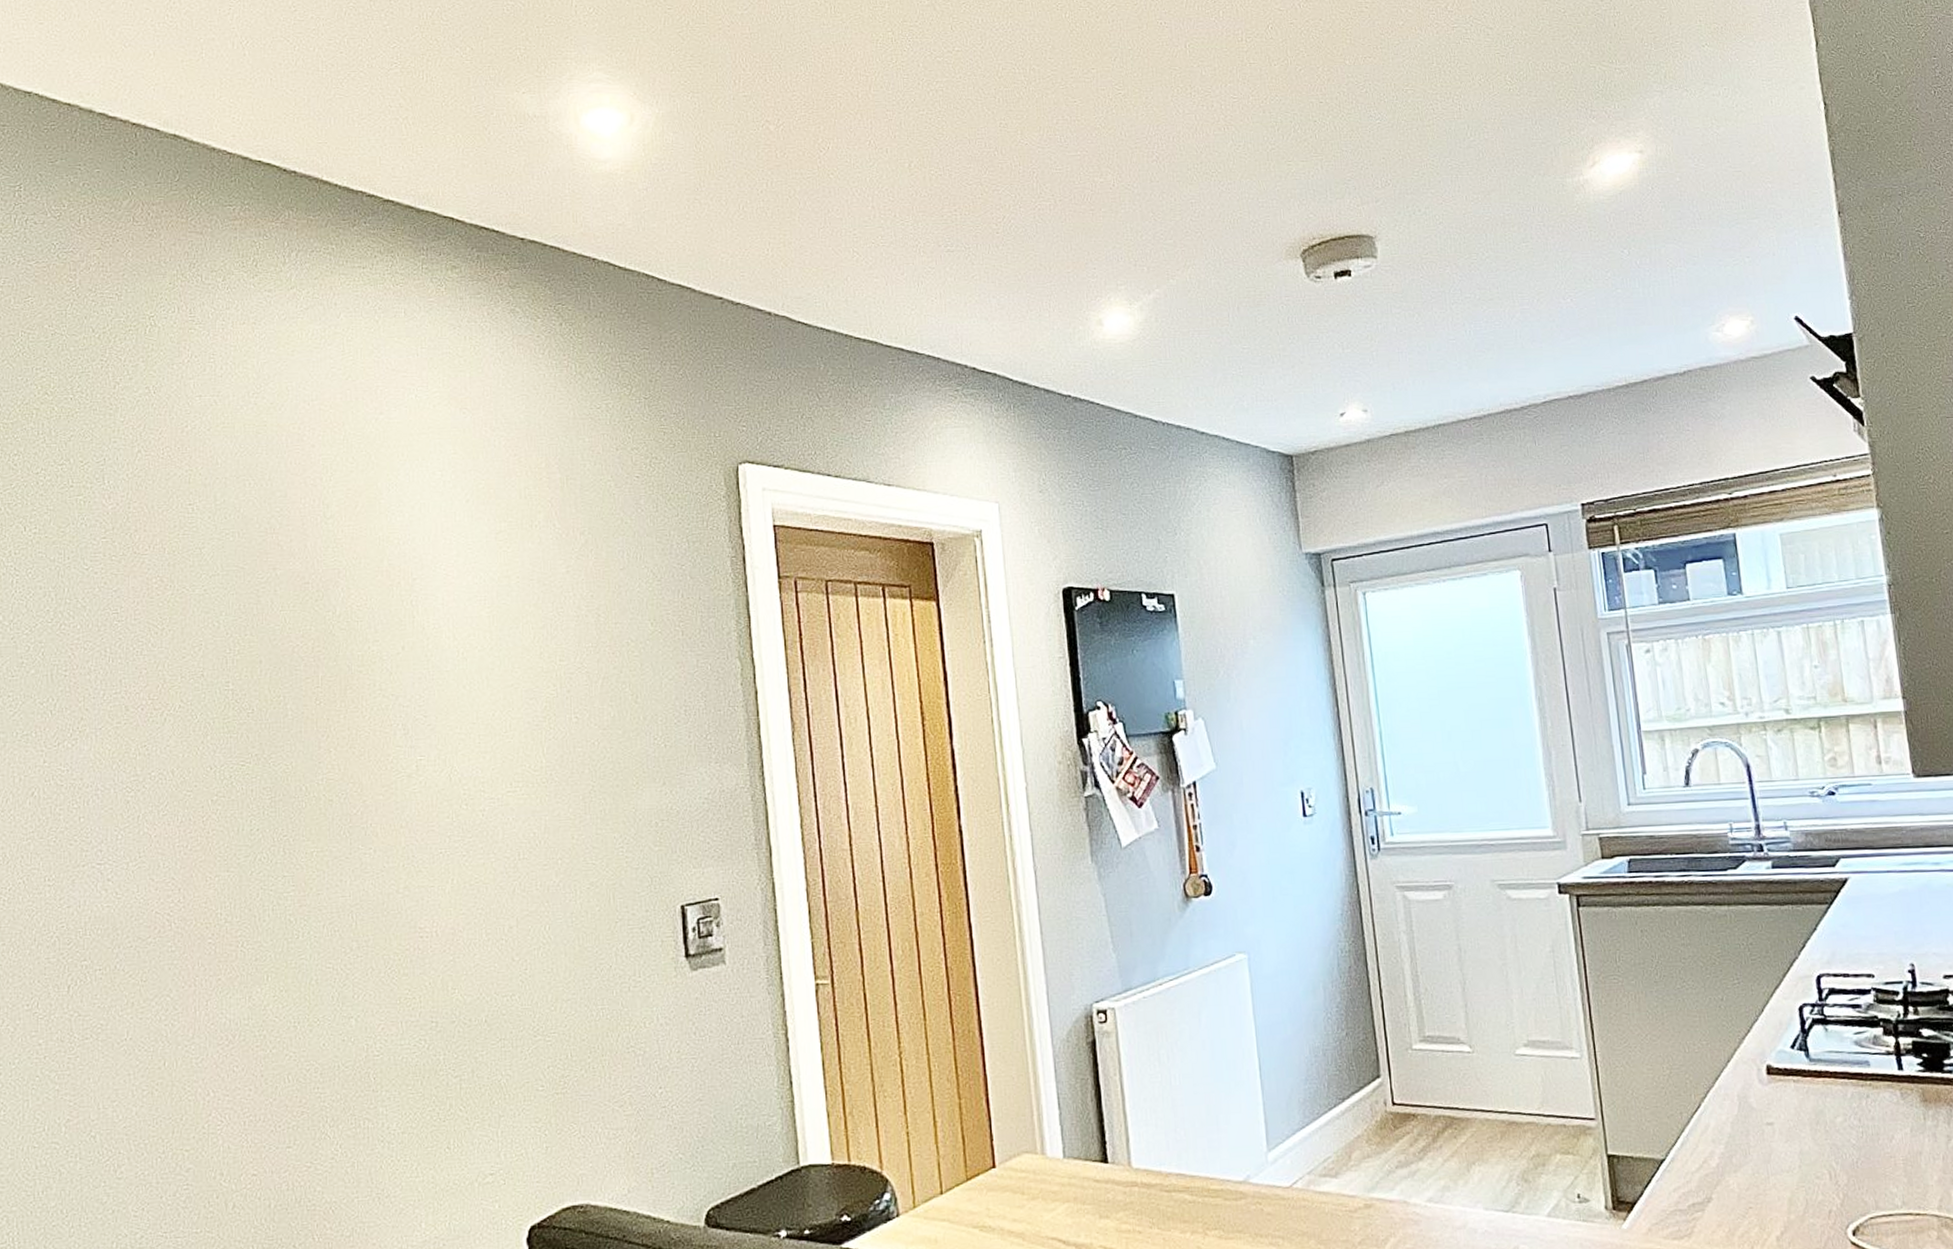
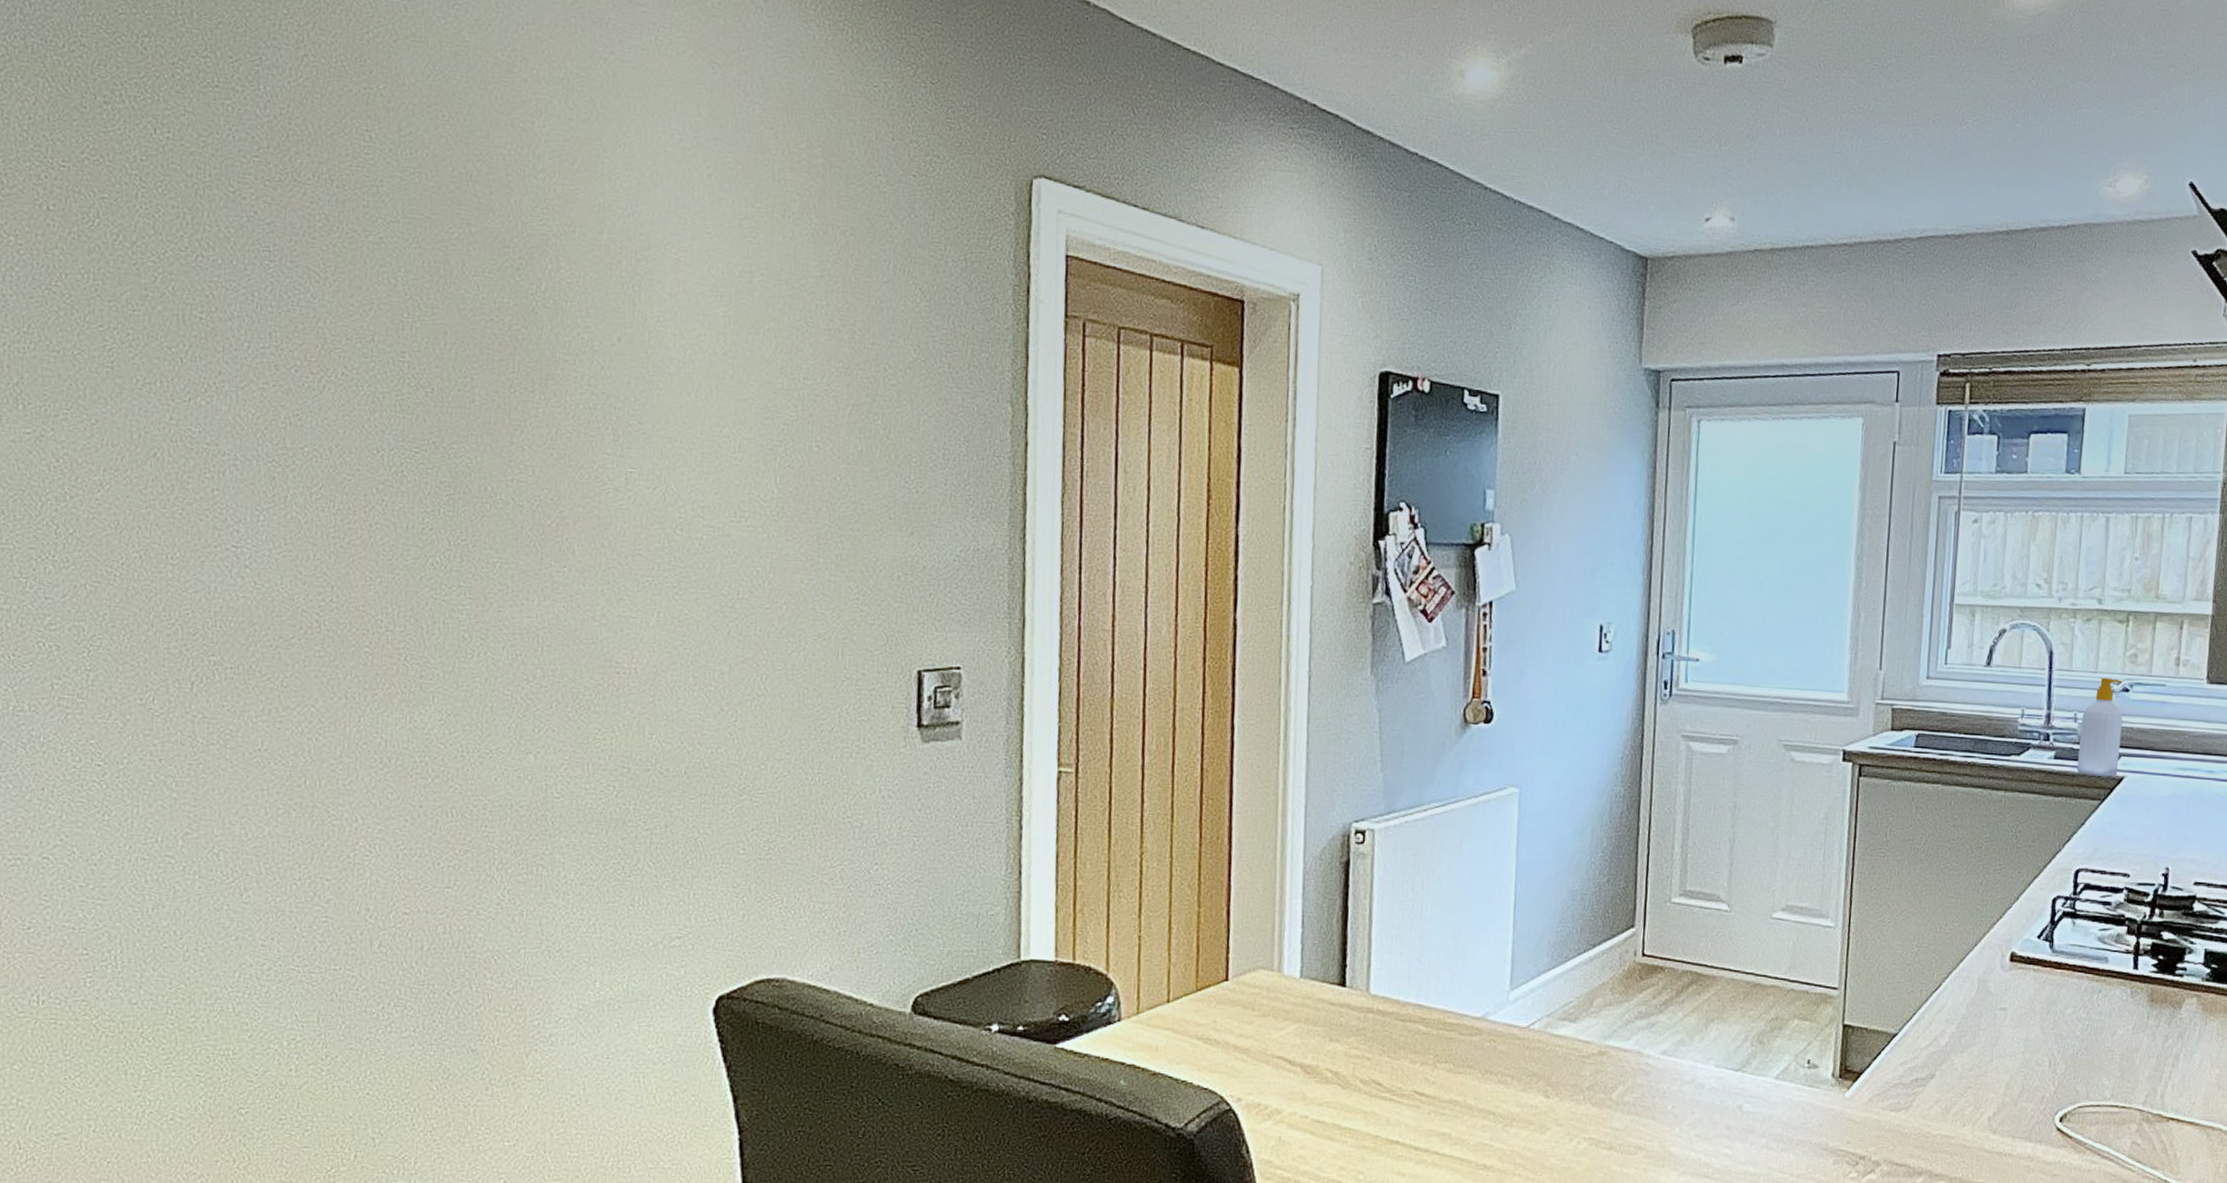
soap bottle: none [1792,783,1840,881] -> present [2077,677,2123,777]

